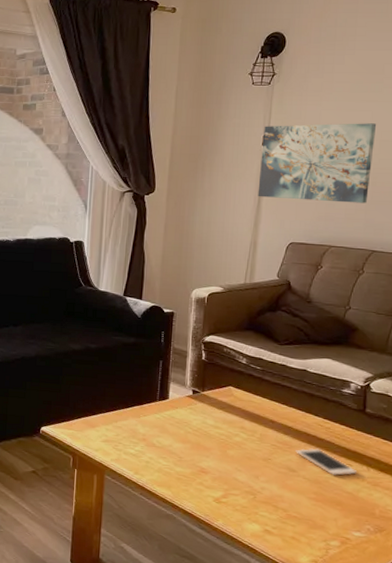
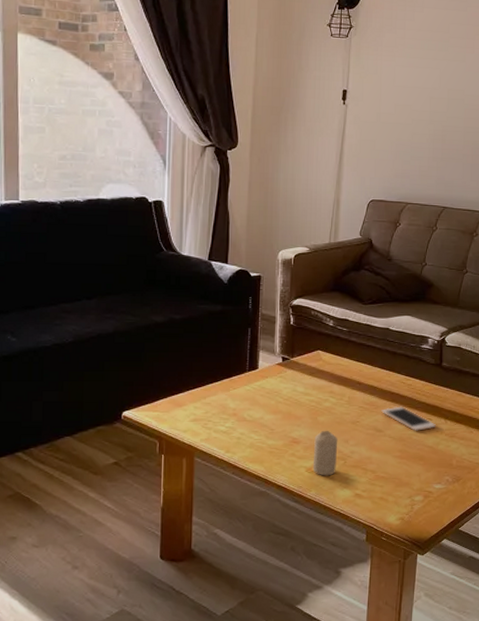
candle: none [220,463,248,509] -> present [312,430,338,476]
wall art: present [257,123,377,203] -> none [339,80,445,161]

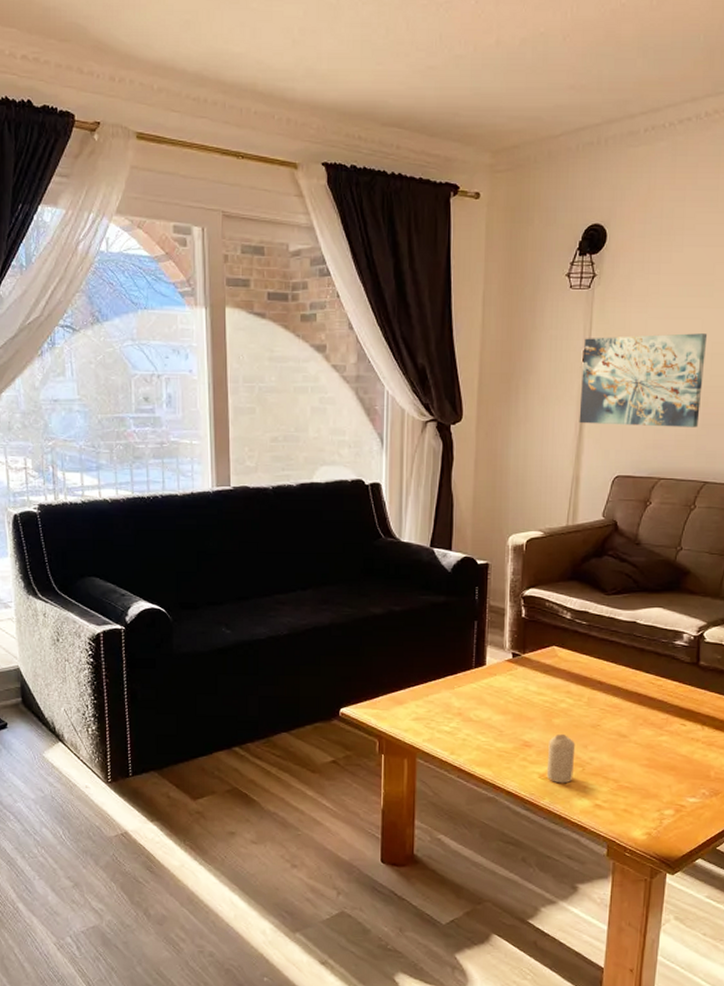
wall art: none [339,80,445,161] -> present [579,333,708,428]
cell phone: present [381,406,437,431] -> none [626,709,692,738]

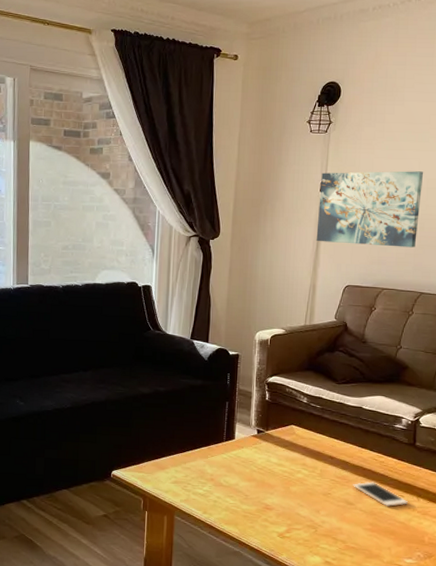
candle: present [546,733,576,784] -> none [284,499,310,542]
cell phone: none [626,709,692,738] -> present [353,481,409,507]

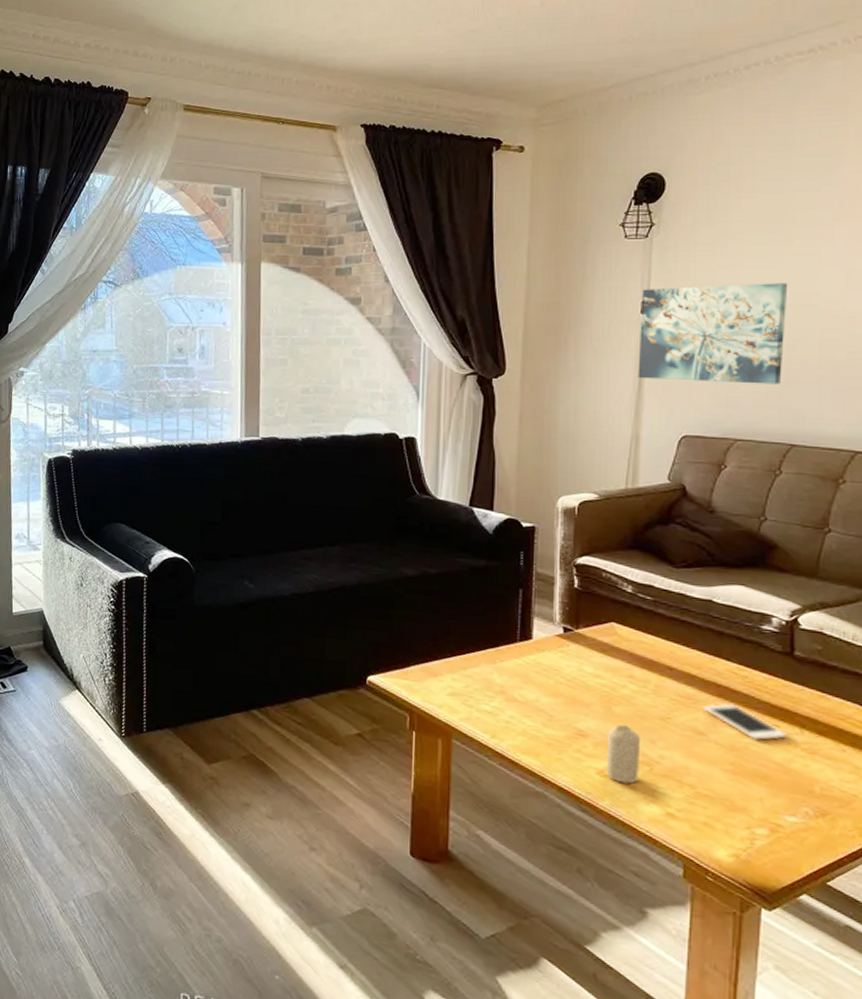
candle: none [284,499,310,542] -> present [606,724,641,784]

